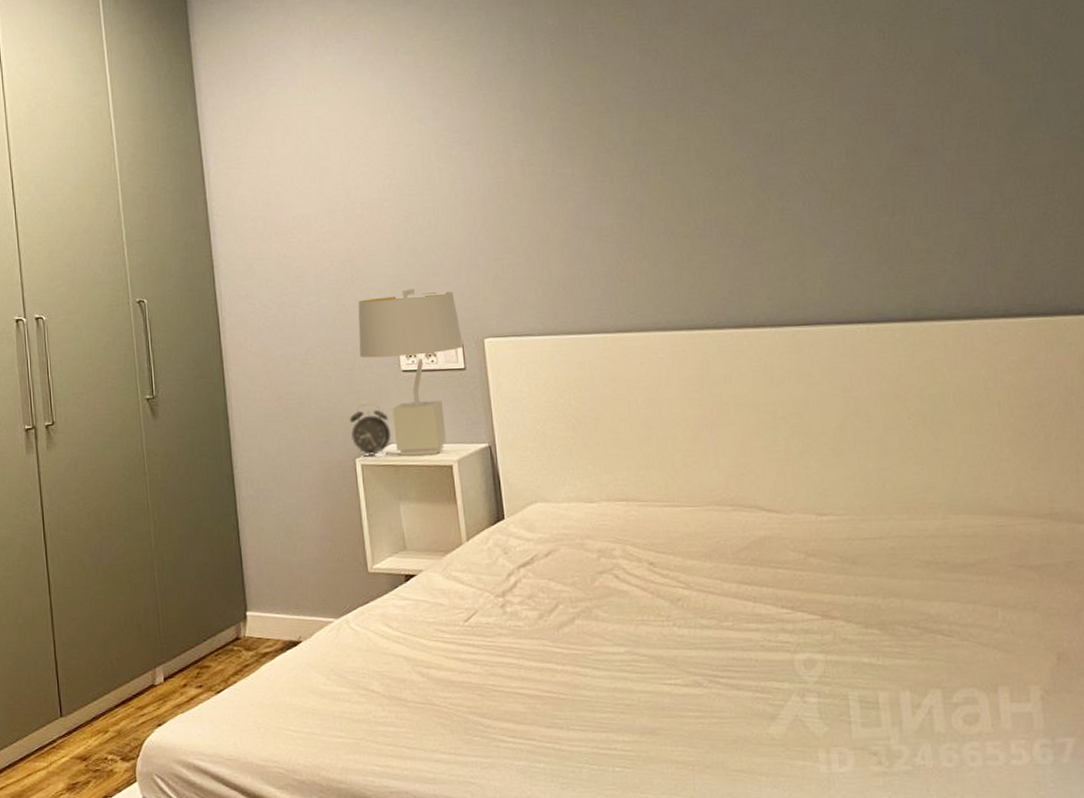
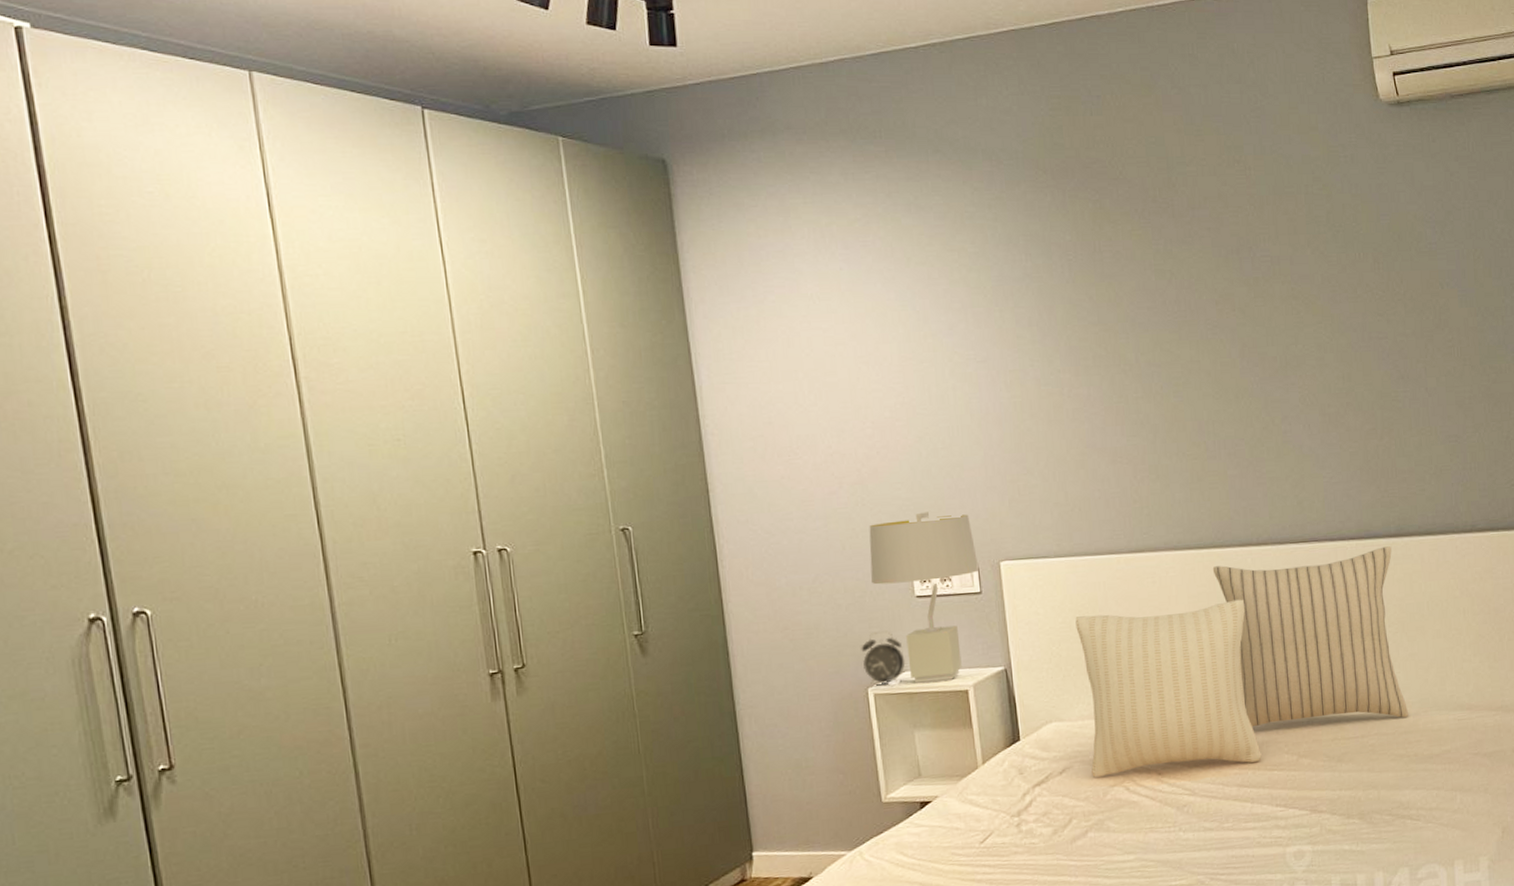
pillow: none [560,383,764,562] -> present [1075,599,1262,778]
pillow: none [705,331,936,520] -> present [1212,546,1409,728]

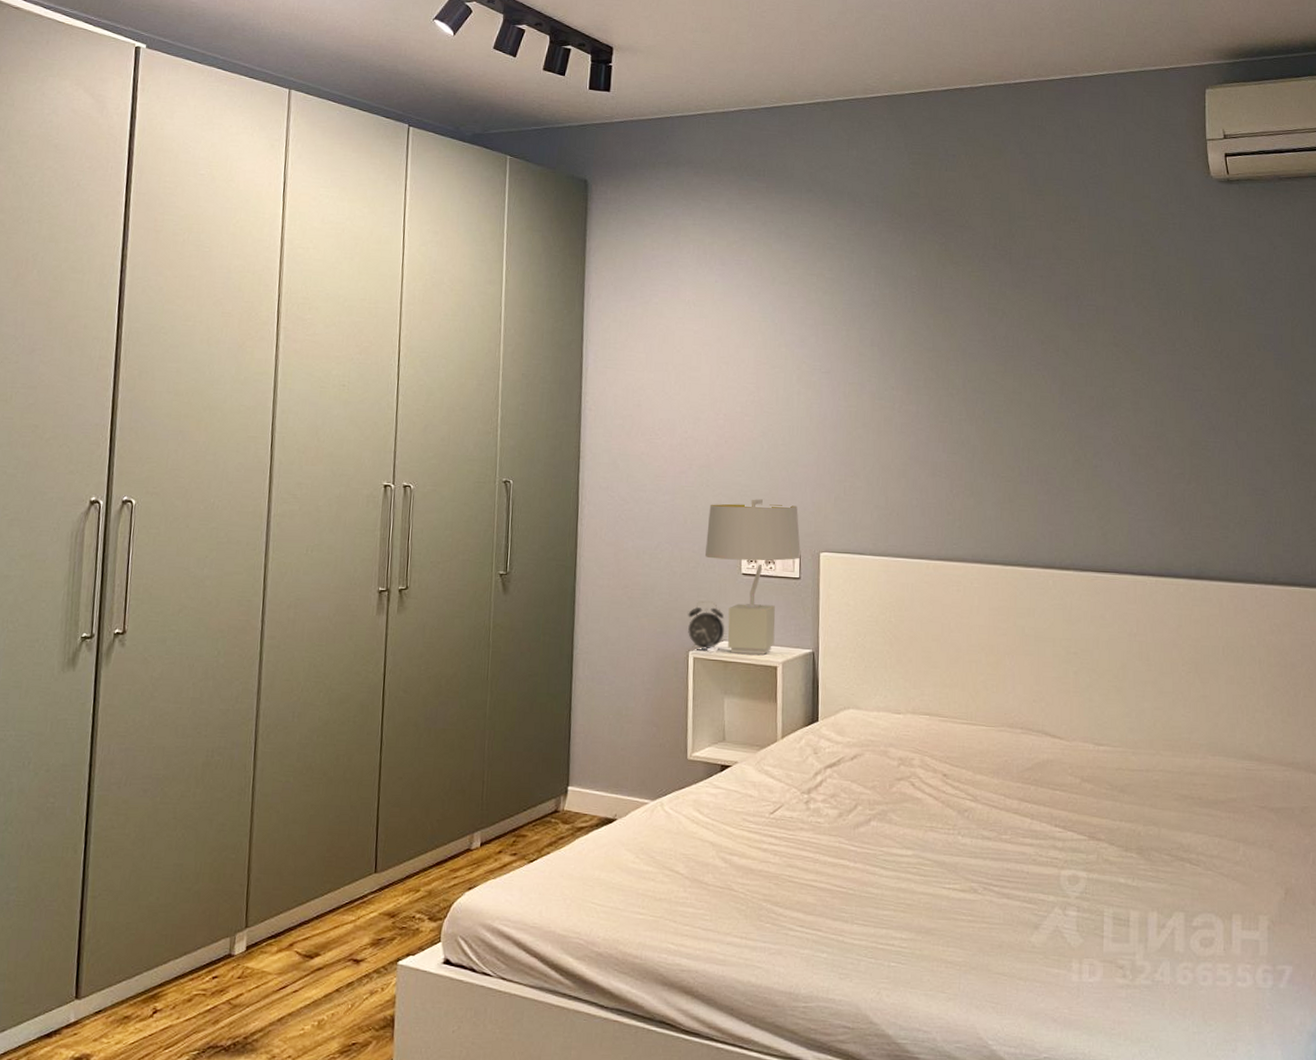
pillow: present [1075,599,1262,778] -> none [881,612,1045,779]
pillow: present [1212,546,1409,728] -> none [1015,583,1196,758]

